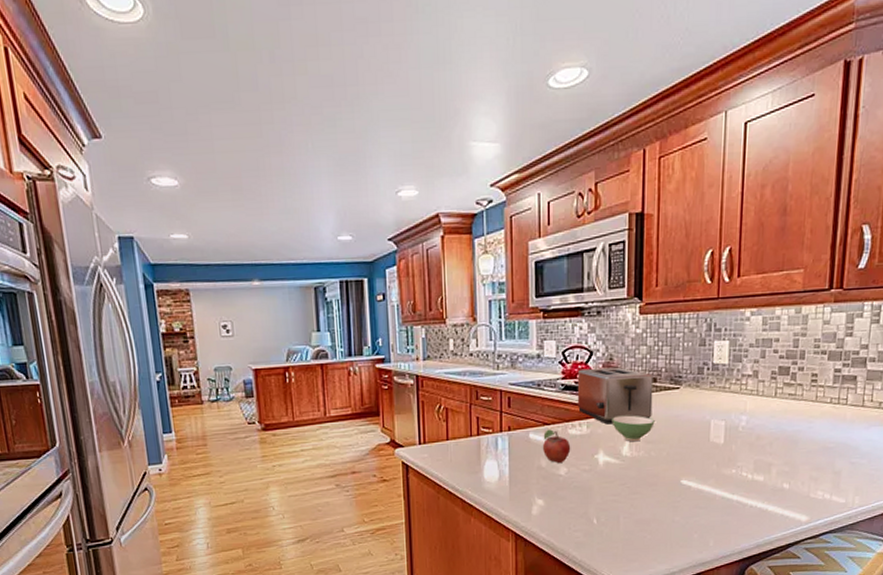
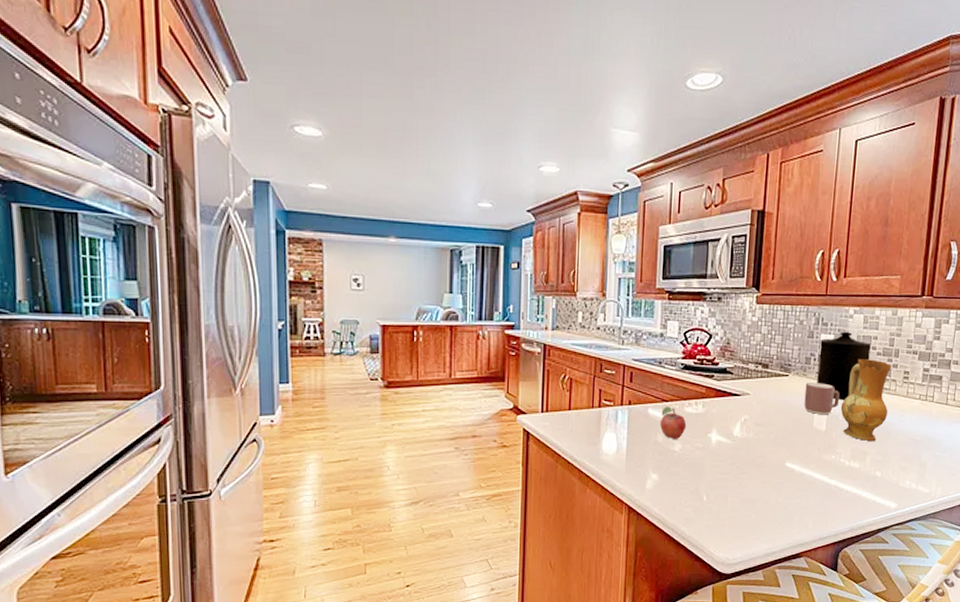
toaster: present [577,367,653,425] -> none [694,350,766,405]
bowl: present [612,415,655,442] -> none [725,397,765,424]
mug: none [698,393,738,428] -> present [804,383,839,415]
canister: none [712,335,772,410] -> present [817,331,871,400]
ceramic jug: none [740,363,797,452] -> present [840,359,892,442]

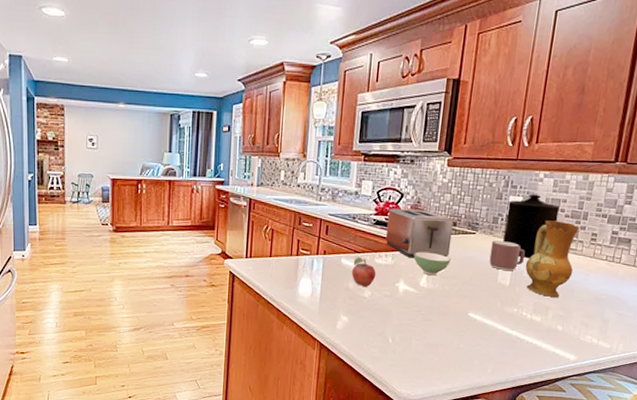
toaster: none [694,350,766,405] -> present [385,208,454,258]
bowl: none [725,397,765,424] -> present [414,251,451,276]

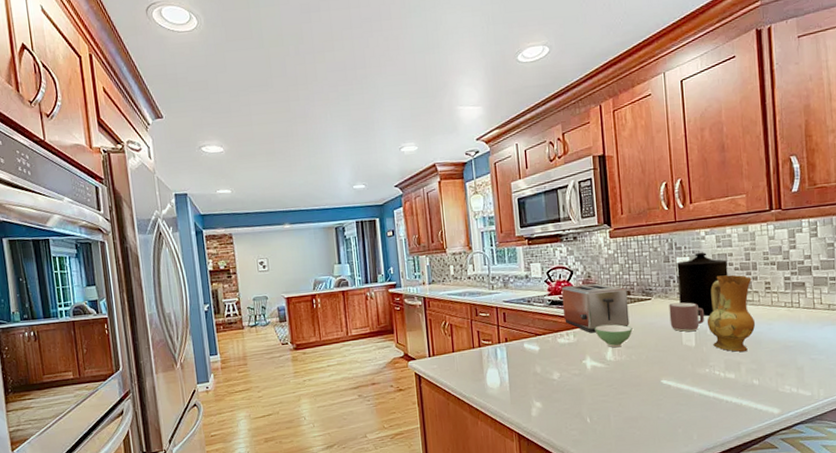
fruit: present [351,257,376,287] -> none [536,339,562,369]

